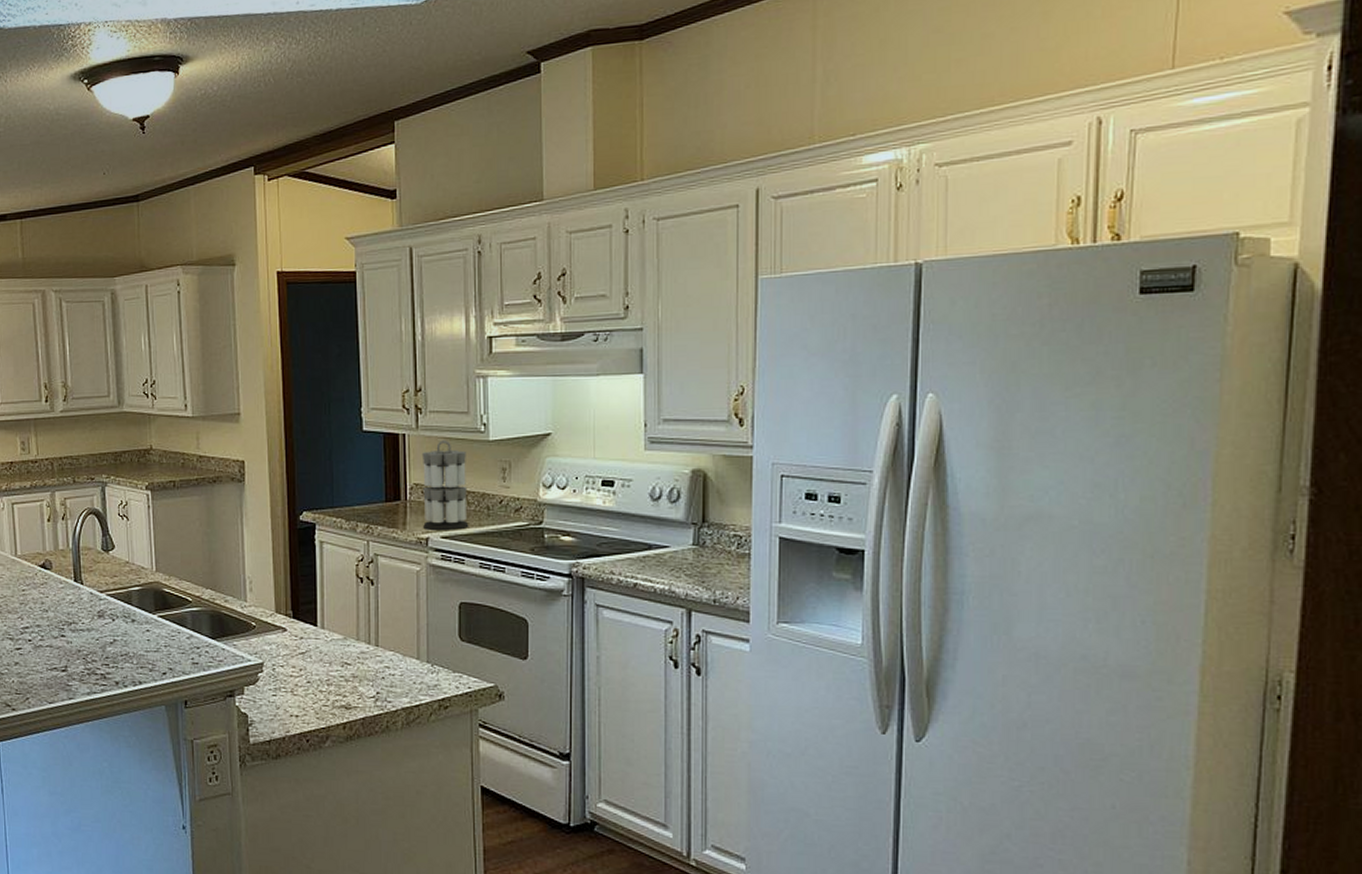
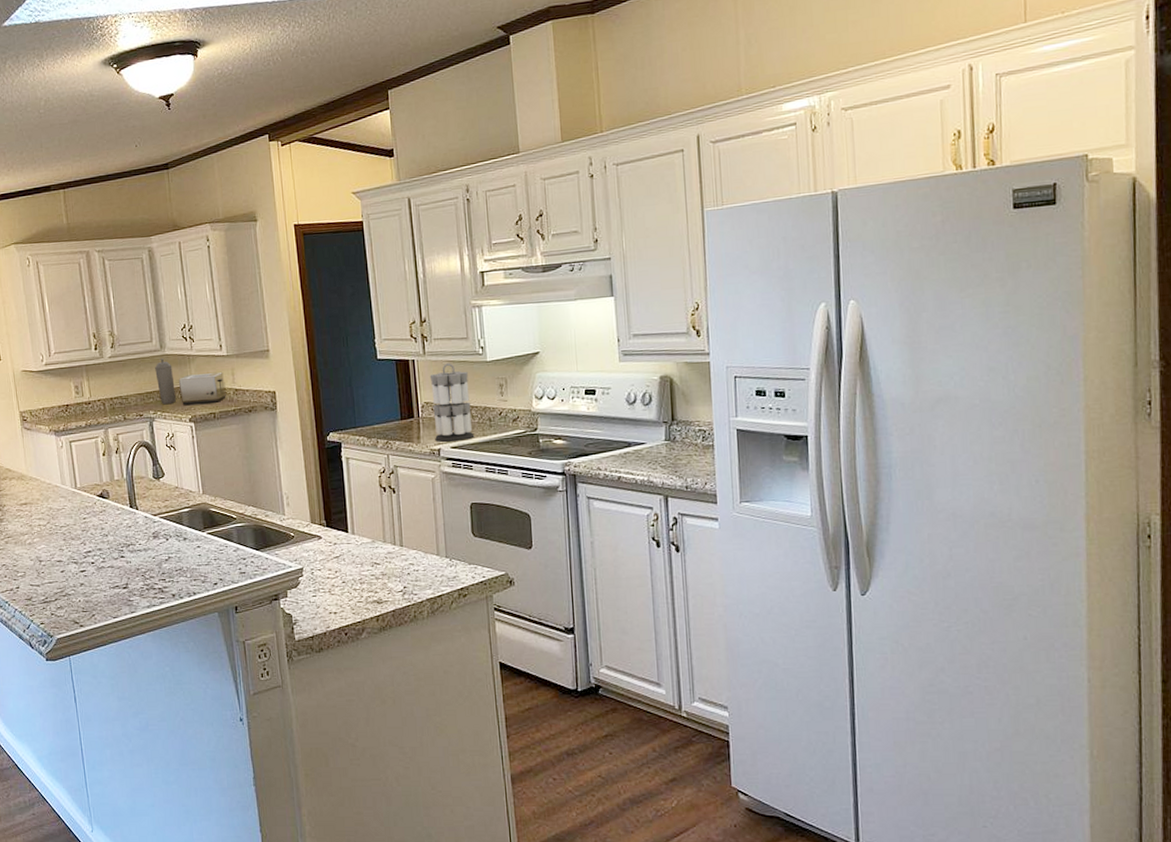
canister: none [111,416,132,469] -> present [155,358,176,405]
toaster: none [136,436,189,471] -> present [178,372,226,406]

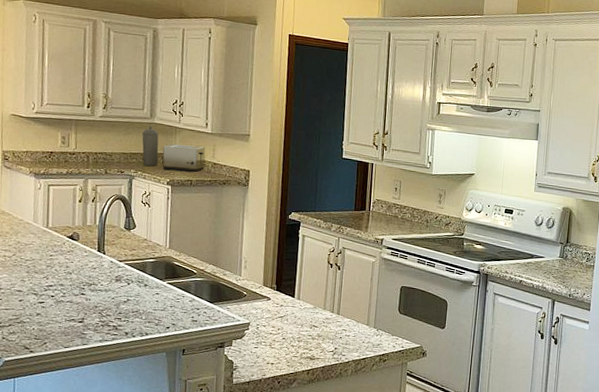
spice rack: present [429,363,475,442] -> none [380,171,415,235]

